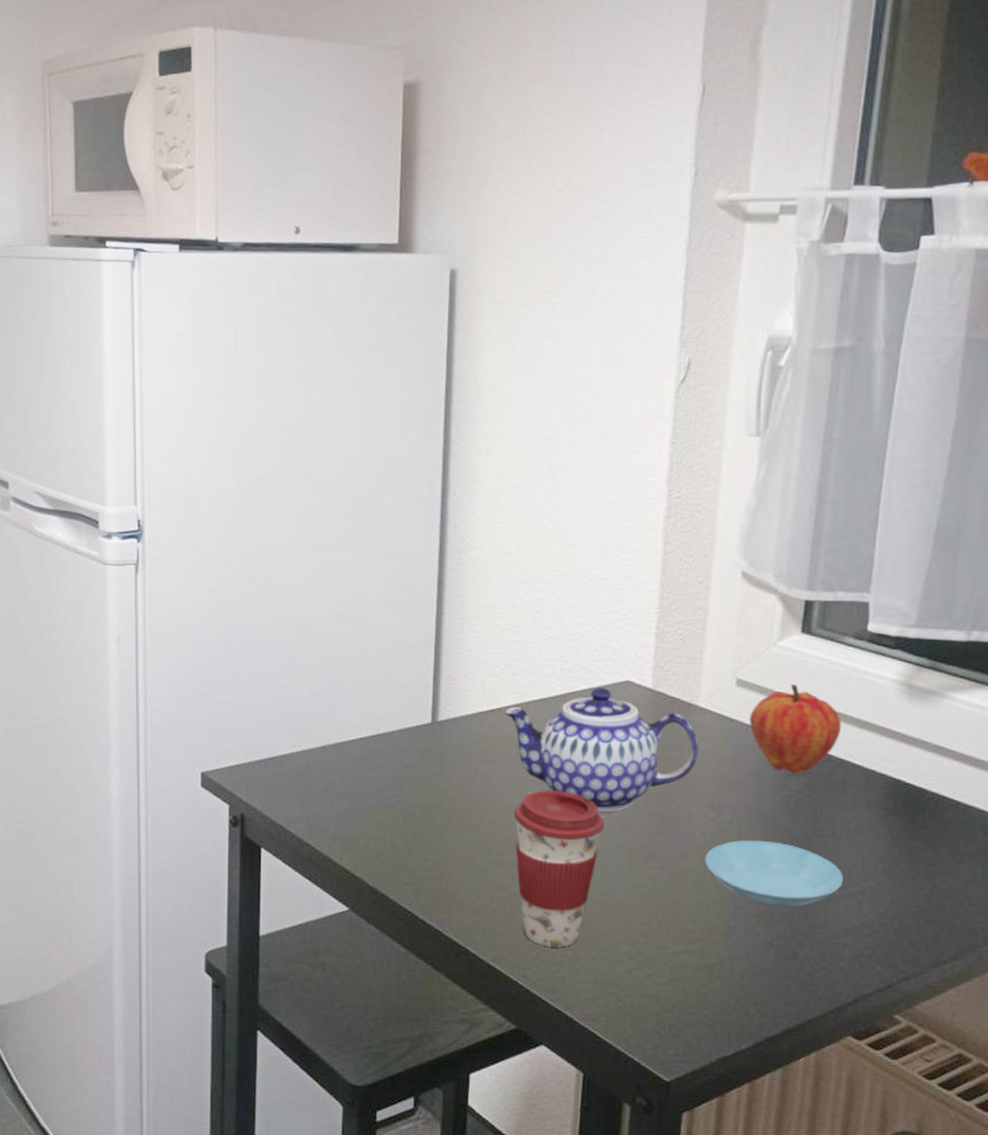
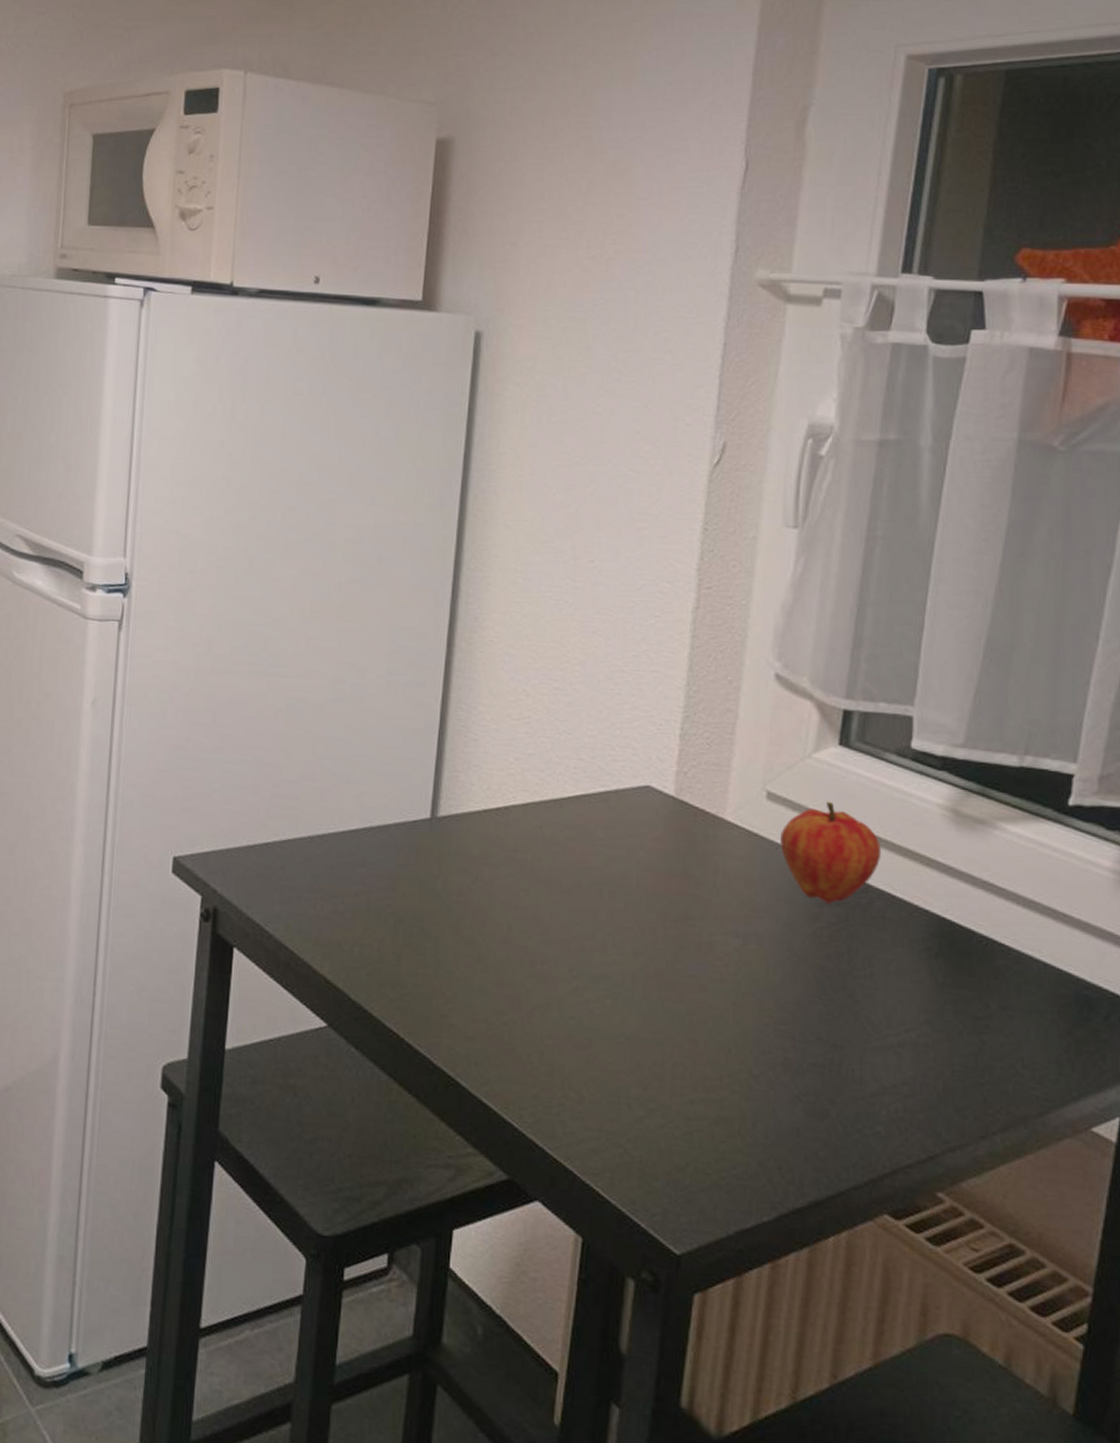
teapot: present [504,687,699,813] -> none [511,791,724,934]
coffee cup: present [514,790,604,948] -> none [516,902,616,1086]
saucer: present [705,840,844,907] -> none [727,975,882,1057]

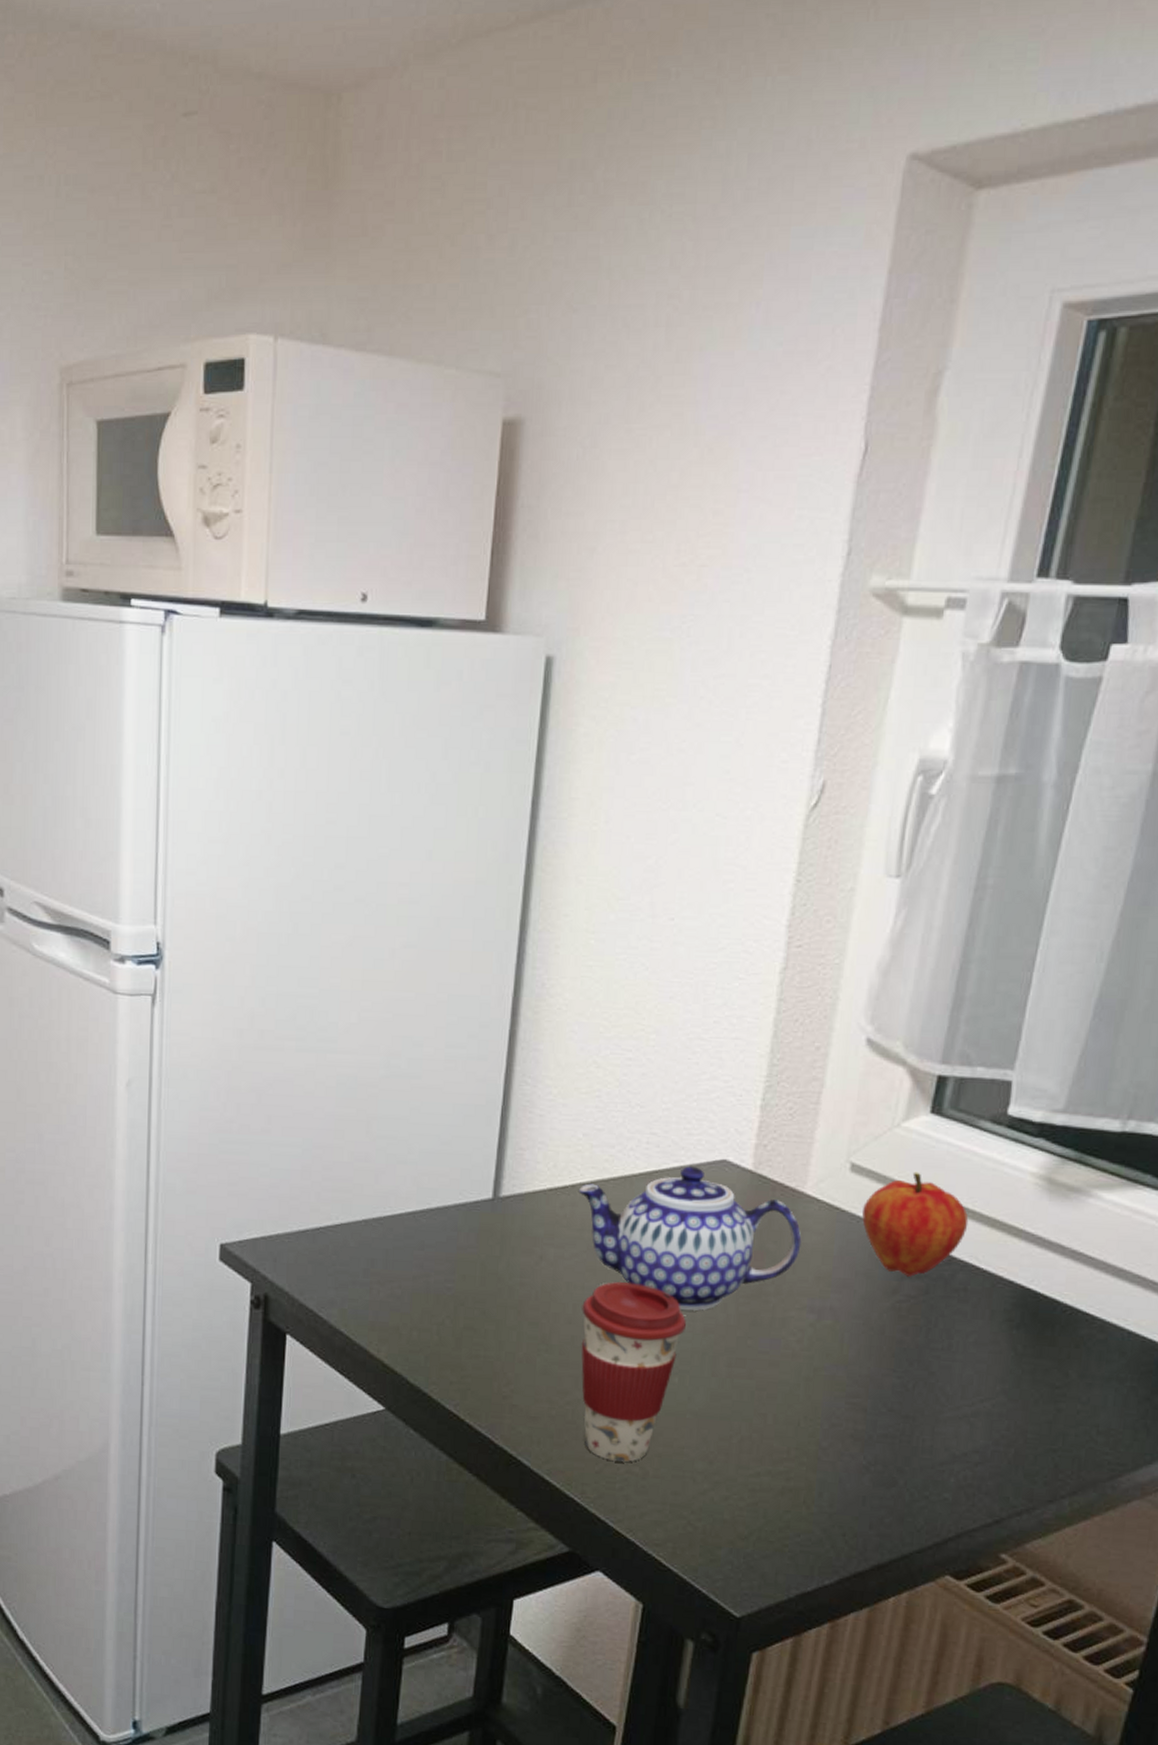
teapot: none [511,791,724,934] -> present [578,1166,802,1312]
coffee cup: none [516,902,616,1086] -> present [581,1282,686,1462]

